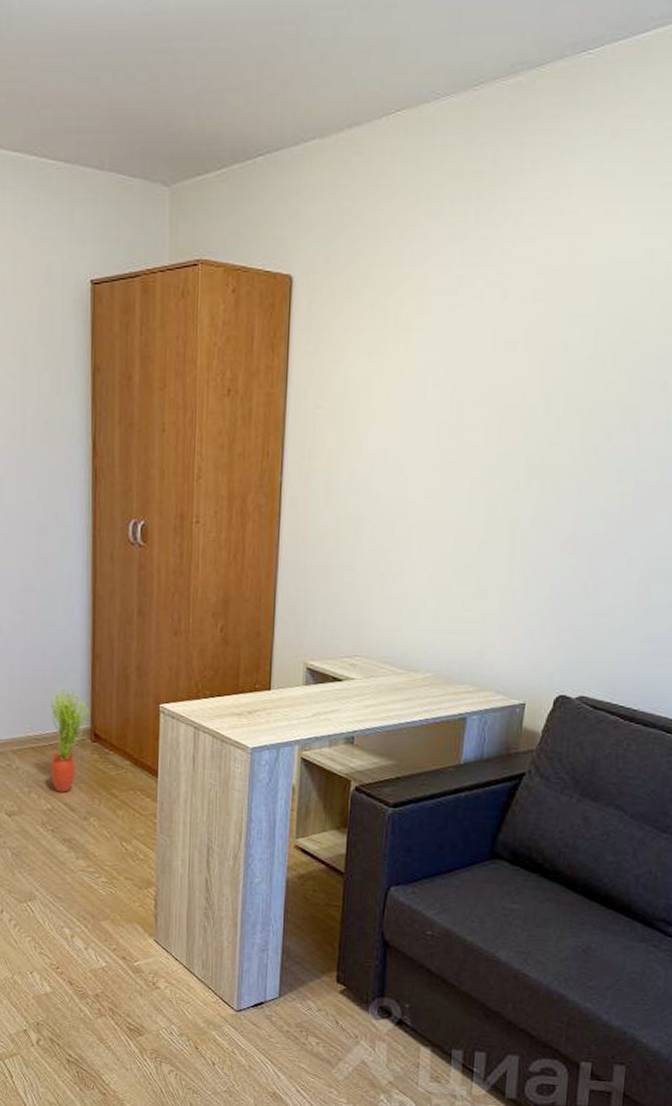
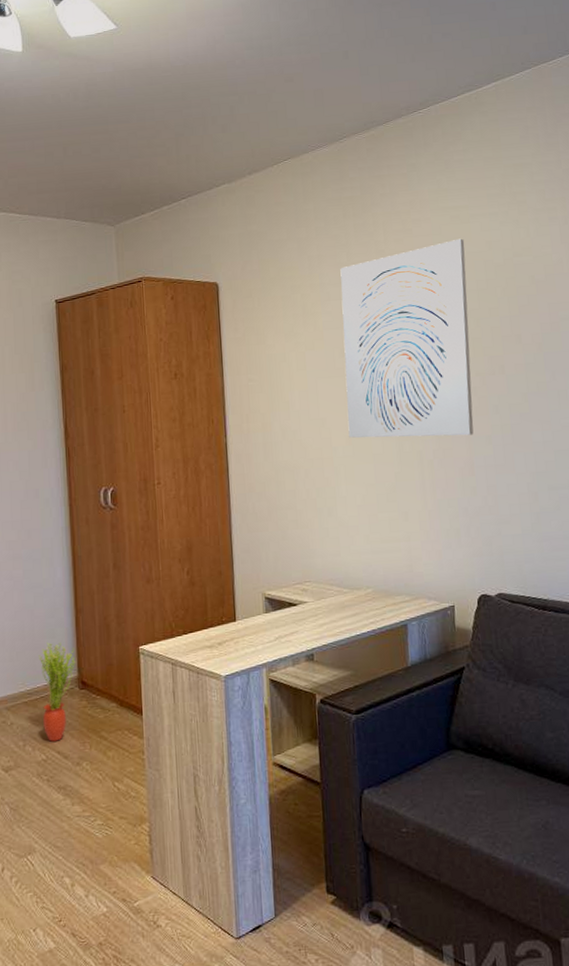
wall art: none [430,242,619,504] -> present [340,238,474,438]

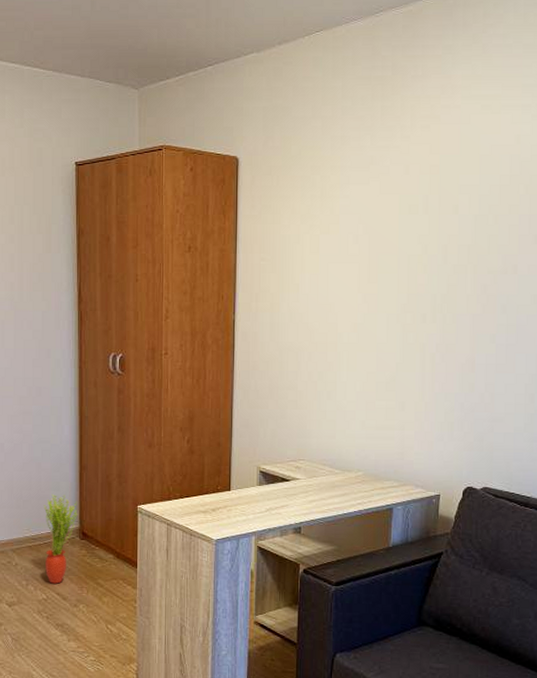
wall art: present [340,238,474,438] -> none [355,129,493,332]

